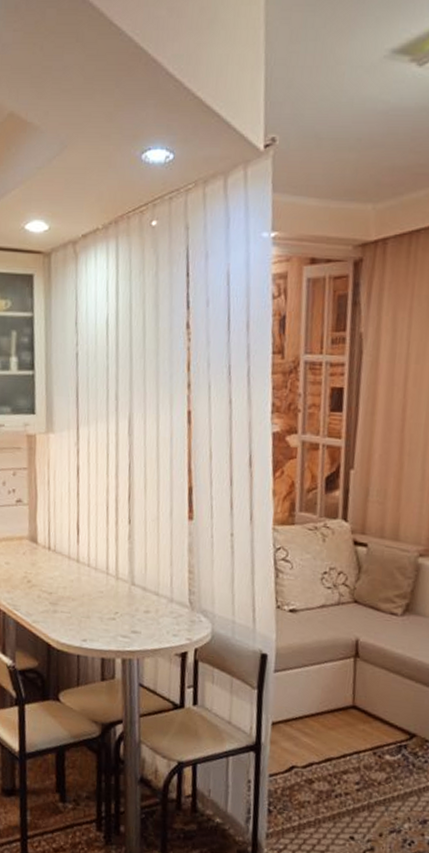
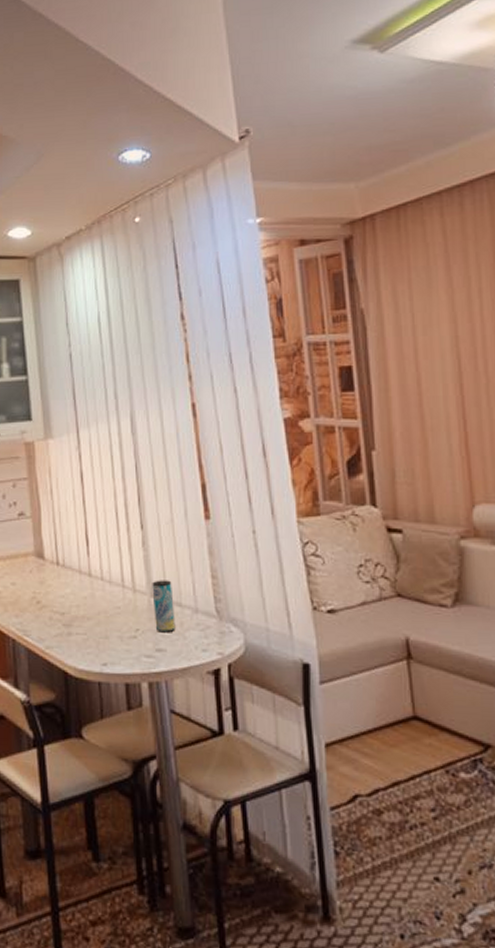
beverage can: none [133,570,152,618] -> present [152,580,176,633]

